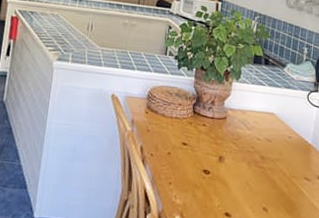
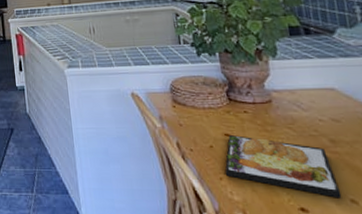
food plate: none [174,144,258,206] -> present [224,135,342,199]

